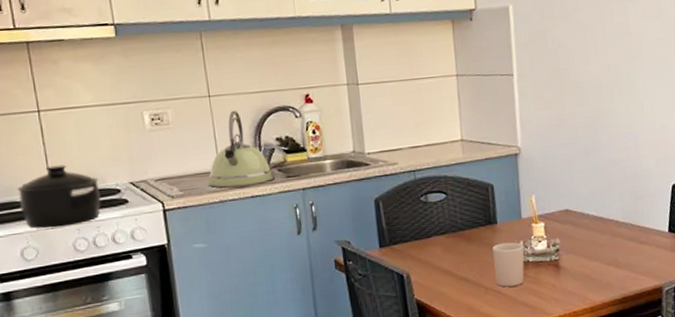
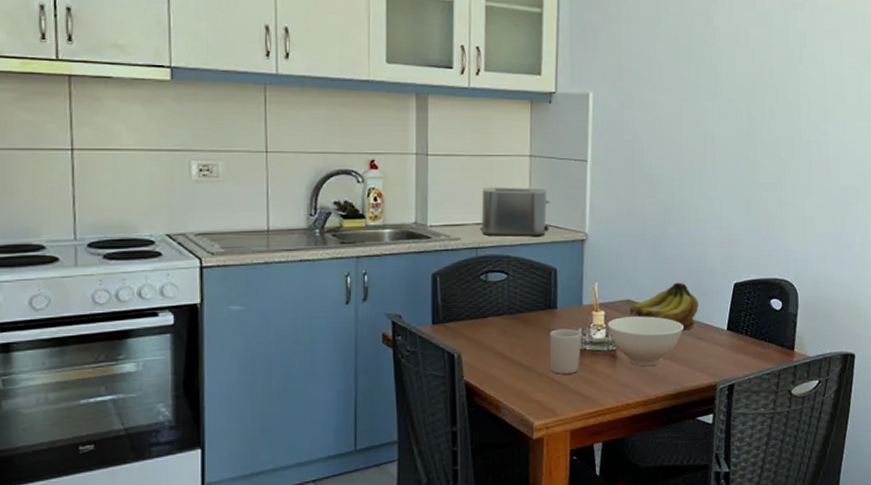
saucepan: present [17,164,101,228] -> none [35,209,131,275]
kettle: present [207,110,275,188] -> none [253,168,328,250]
toaster: none [413,107,483,159] -> present [480,187,550,237]
bowl: none [548,224,625,274] -> present [608,316,685,367]
fruit: none [568,188,638,236] -> present [629,282,698,331]

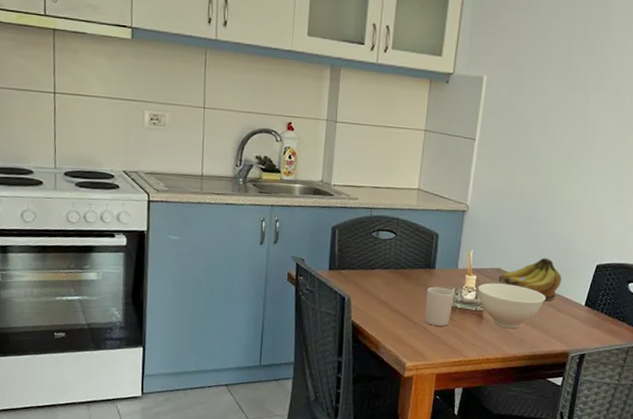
toaster: present [480,187,550,237] -> none [375,155,439,204]

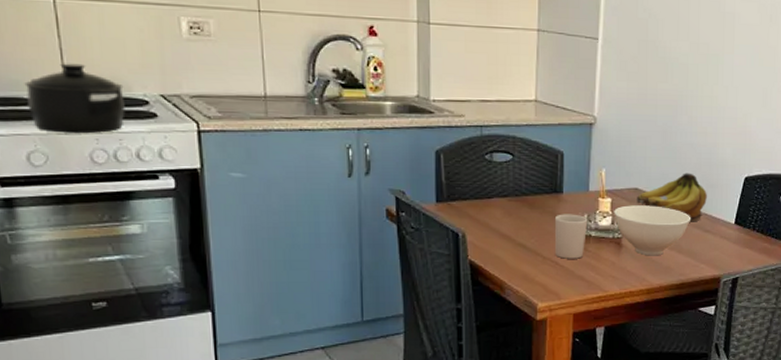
saucepan: none [26,143,97,198] -> present [24,63,126,133]

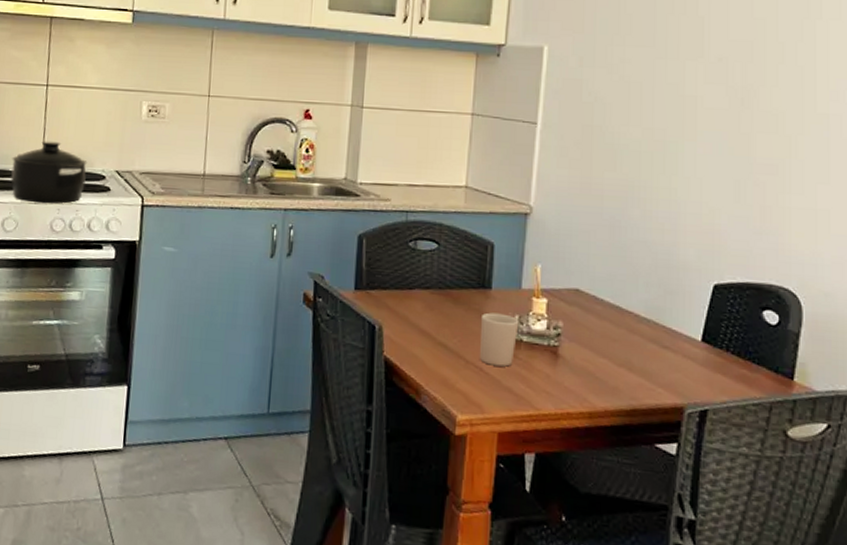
bowl: present [614,205,692,256] -> none [550,308,646,373]
fruit: present [636,173,707,222] -> none [576,275,665,335]

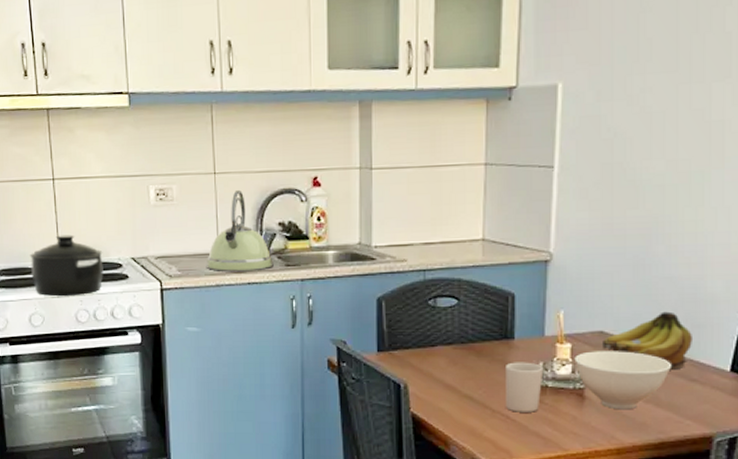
kettle: none [190,114,258,197] -> present [206,189,274,272]
bowl: none [550,308,646,373] -> present [574,351,673,410]
fruit: none [576,275,665,335] -> present [601,311,692,370]

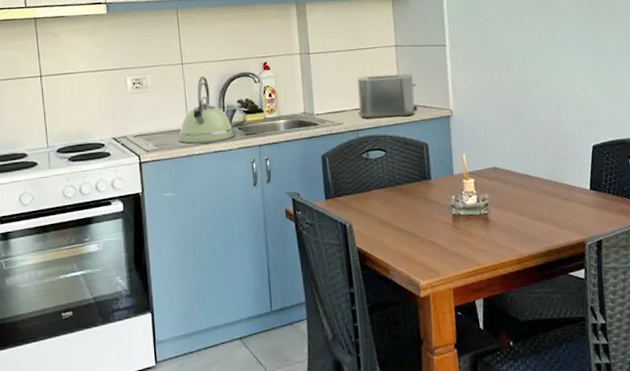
saucepan: present [29,234,104,296] -> none [19,122,88,177]
toaster: none [428,201,508,258] -> present [357,74,418,120]
mug: present [504,362,544,412] -> none [426,196,456,238]
bowl: present [574,351,673,410] -> none [478,181,549,228]
fruit: present [601,311,692,370] -> none [496,148,561,193]

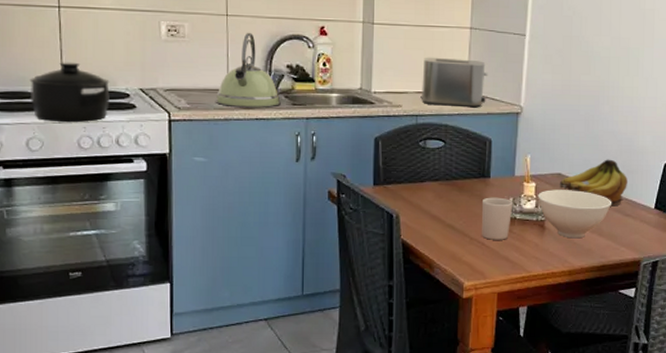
saucepan: none [19,122,88,177] -> present [29,62,110,122]
mug: none [426,196,456,238] -> present [481,197,513,240]
bowl: none [478,181,549,228] -> present [538,189,612,239]
fruit: none [496,148,561,193] -> present [559,159,627,206]

